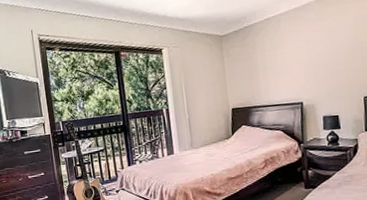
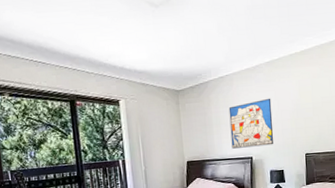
wall art: none [275,38,326,94] -> present [228,98,273,149]

